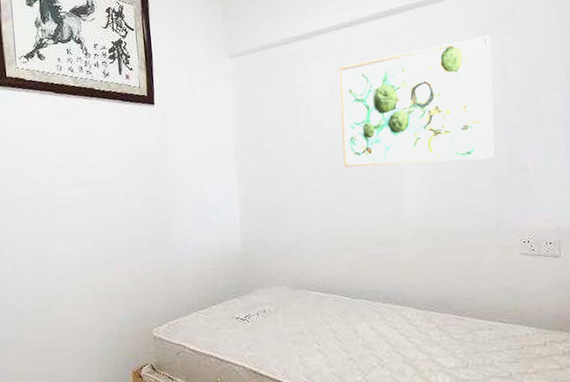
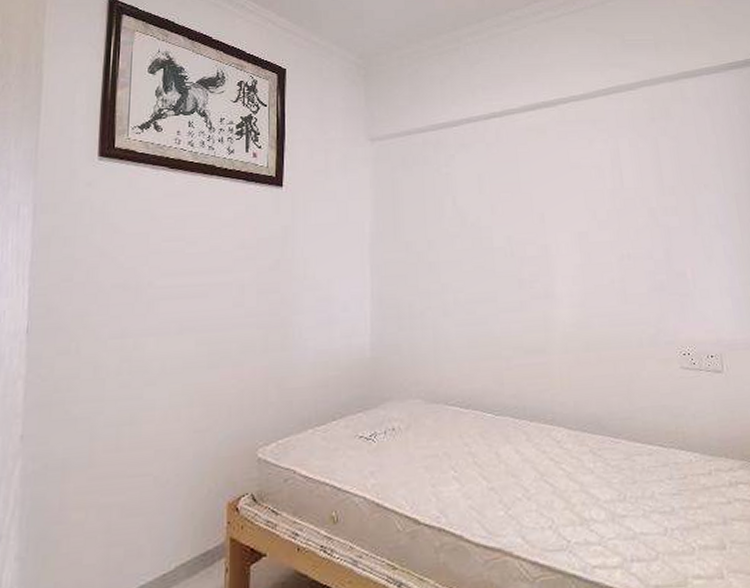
wall art: present [339,35,495,168] -> none [487,134,651,265]

